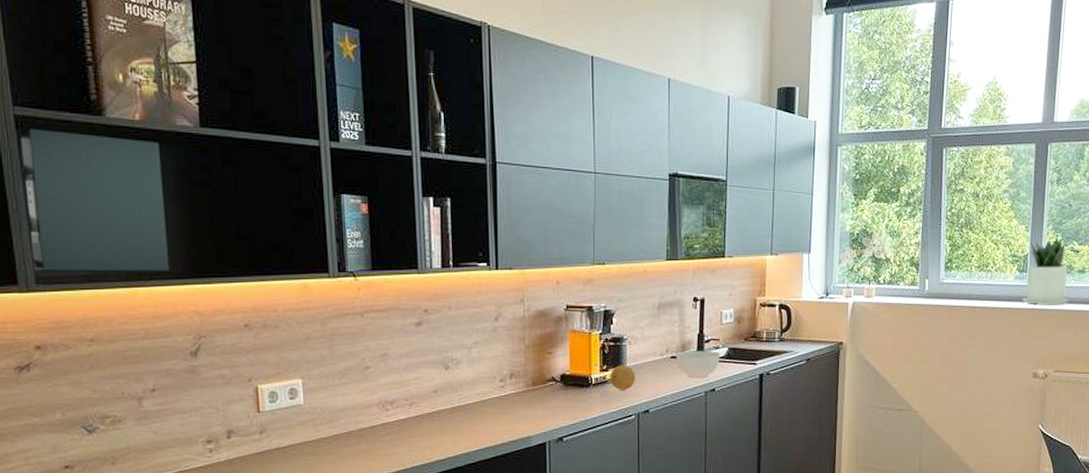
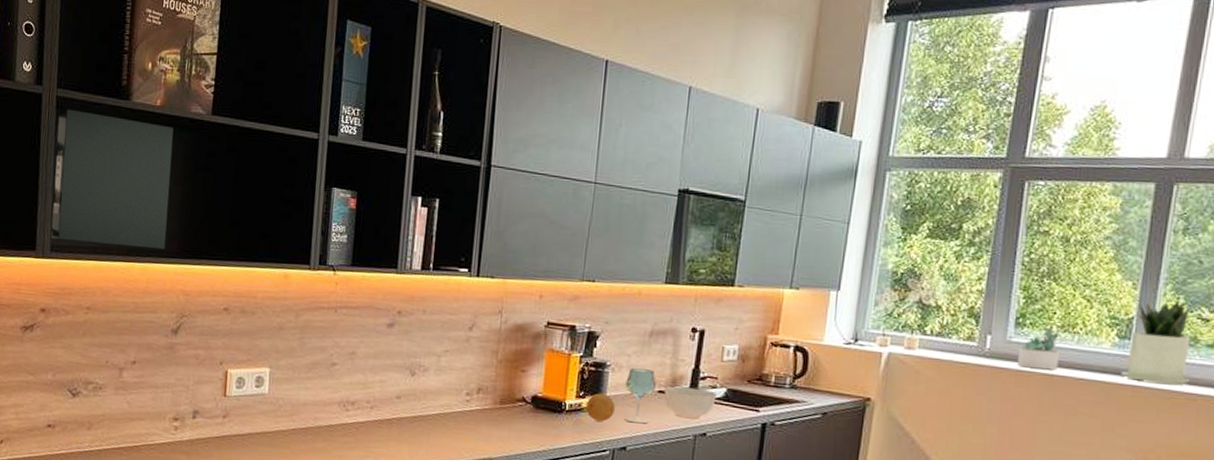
wine glass: none [642,339,668,388] -> present [625,368,656,424]
succulent plant: none [950,268,979,303] -> present [1018,326,1061,370]

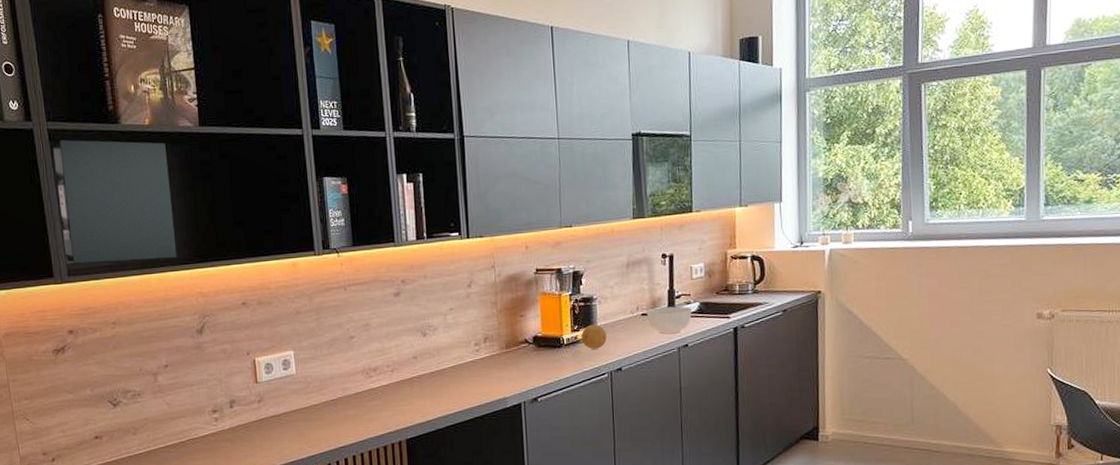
wine glass: present [625,368,656,424] -> none [612,296,639,346]
succulent plant: present [1018,326,1061,370] -> none [936,206,970,244]
planter: present [1121,298,1192,385] -> none [1020,168,1076,241]

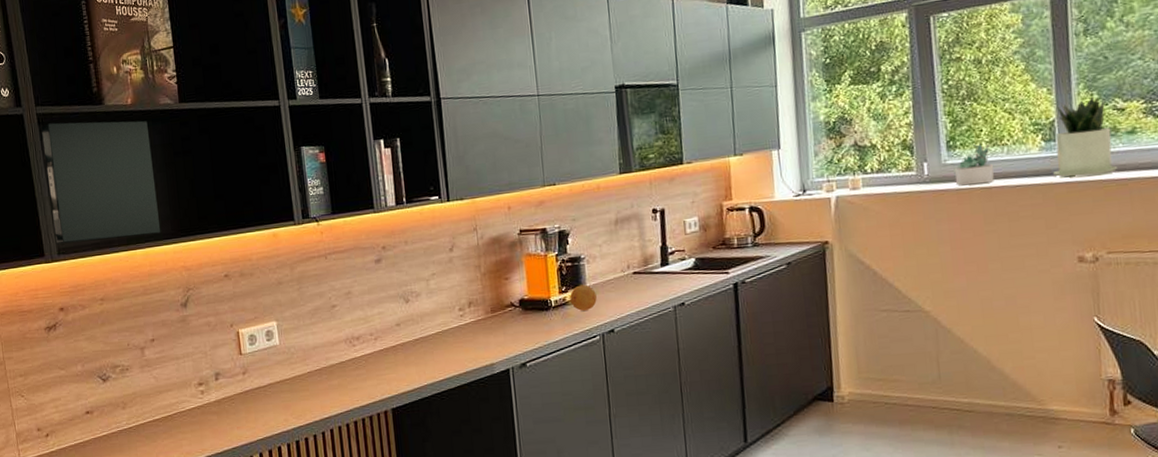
bowl: present [646,306,692,335] -> none [638,263,687,293]
succulent plant: none [936,206,970,244] -> present [955,144,994,186]
planter: none [1020,168,1076,241] -> present [1053,97,1118,178]

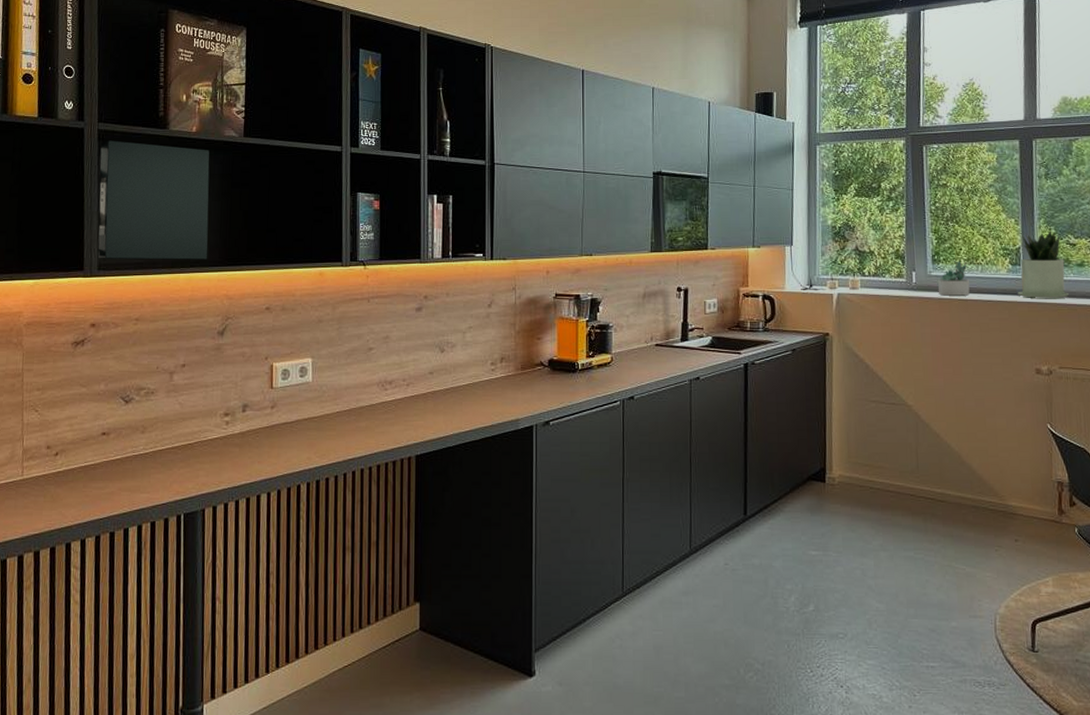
fruit: present [570,284,597,312] -> none [596,351,620,377]

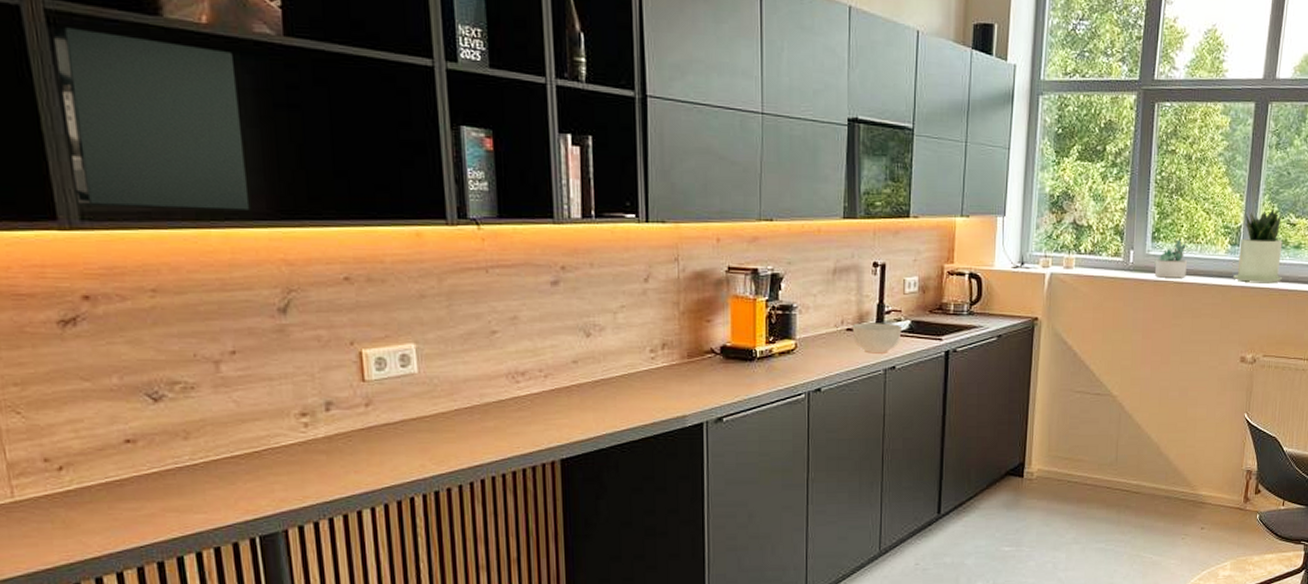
bowl: none [660,339,704,366] -> present [852,323,902,354]

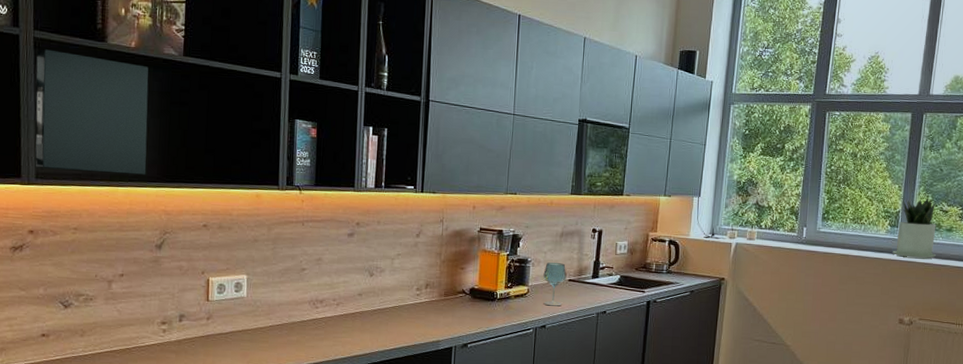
wine glass: none [814,308,844,363] -> present [543,262,567,307]
bowl: present [852,323,902,354] -> none [573,275,613,301]
succulent plant: present [1155,239,1188,278] -> none [825,219,853,252]

